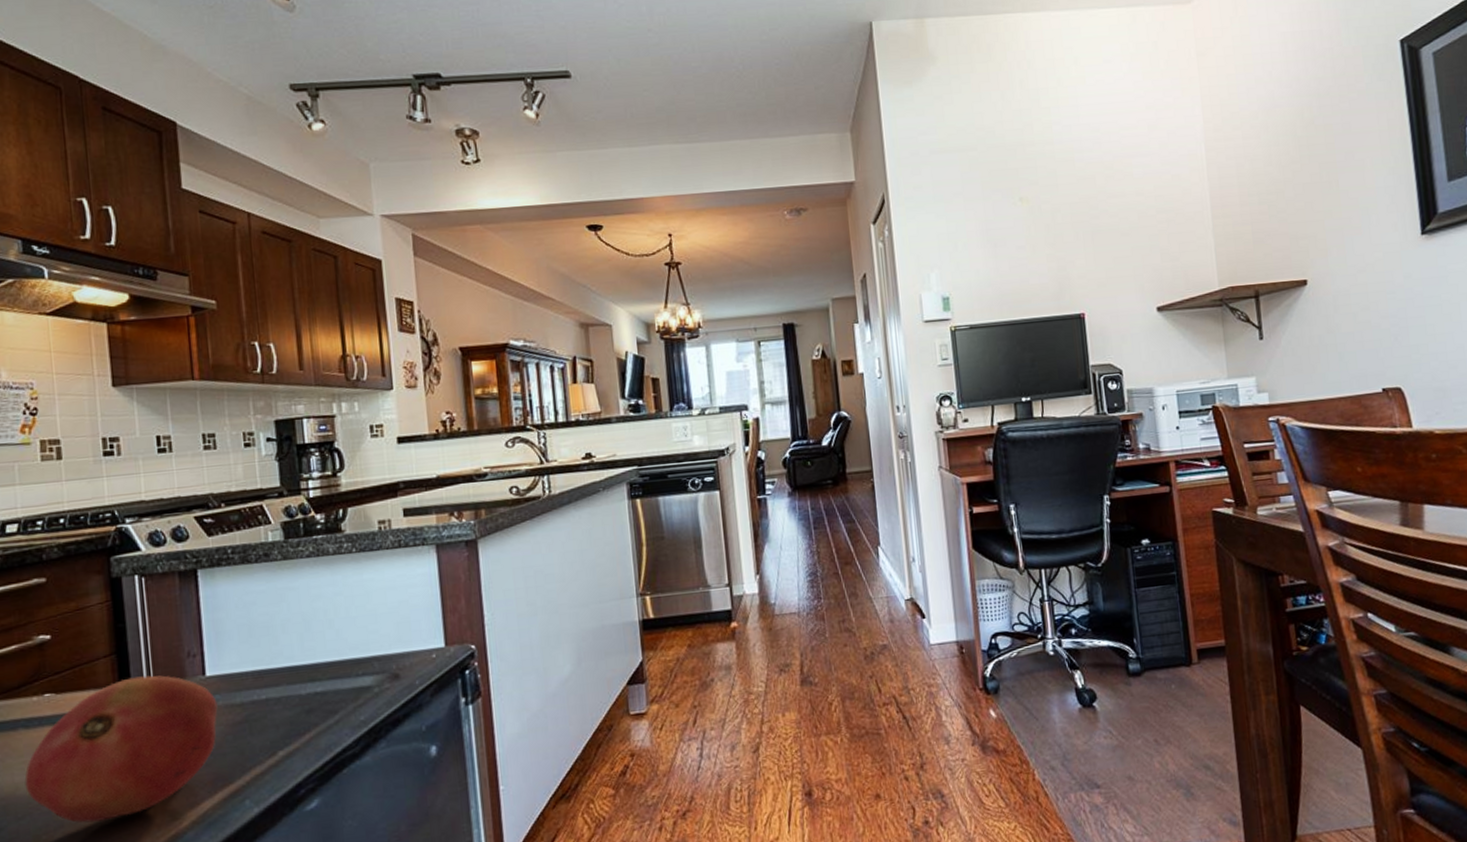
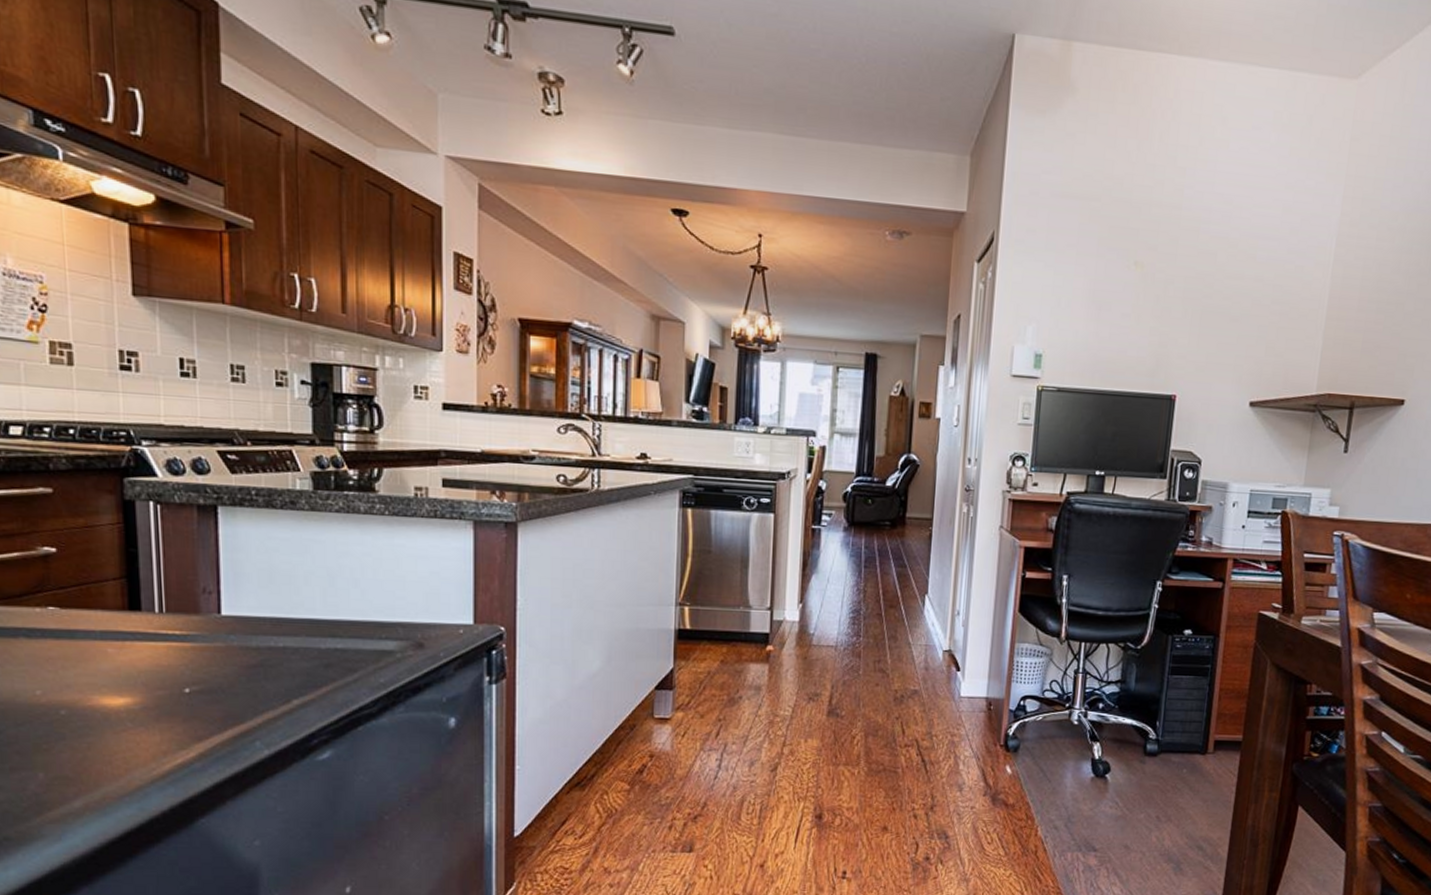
fruit: present [24,675,218,823] -> none [25,604,232,741]

